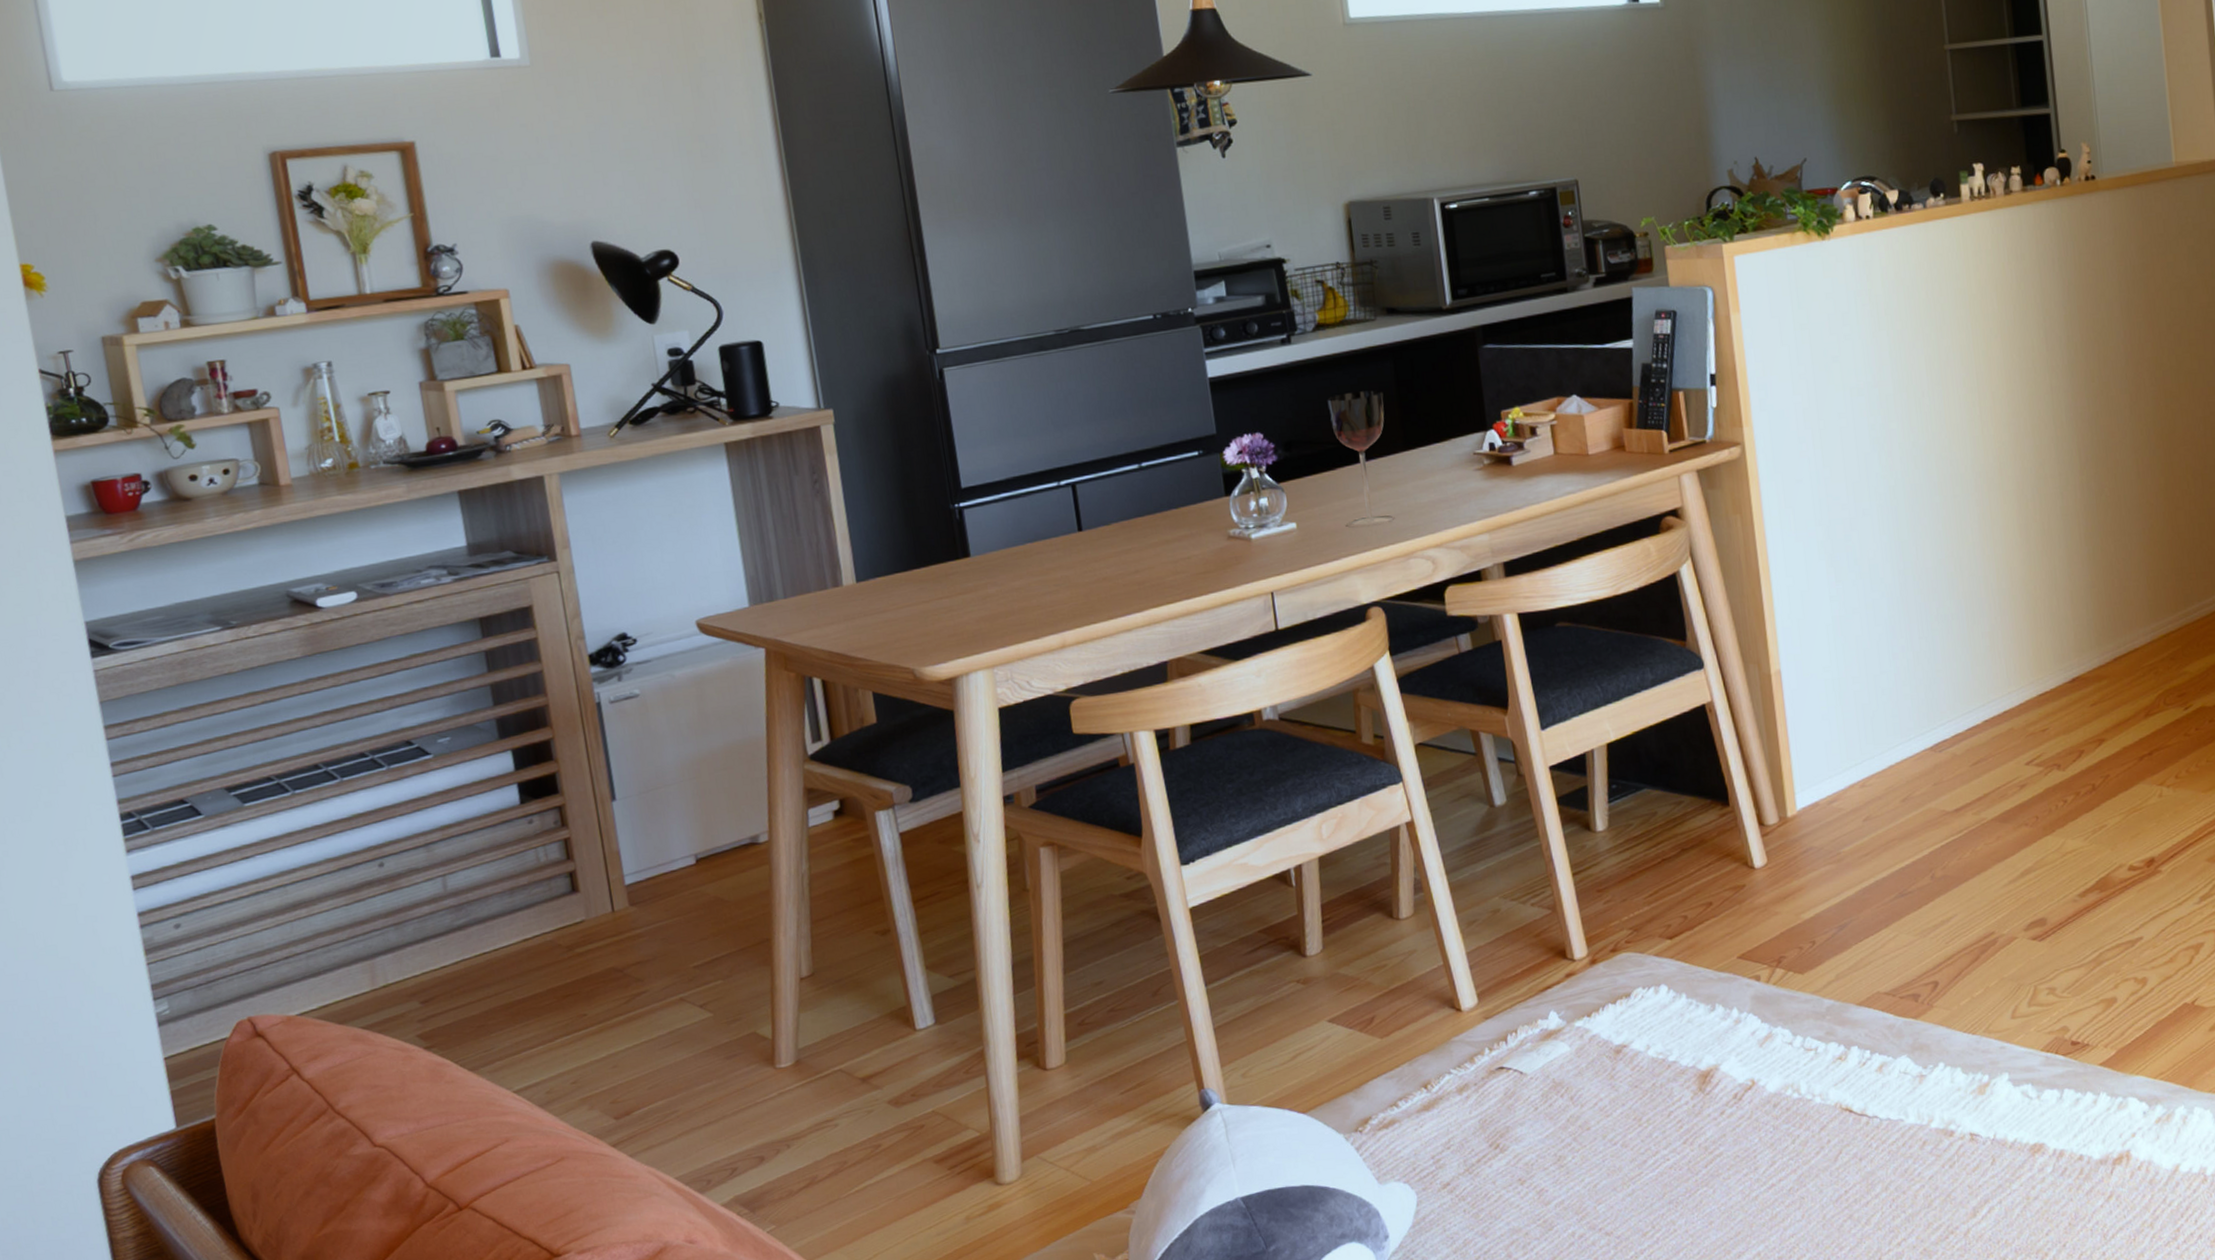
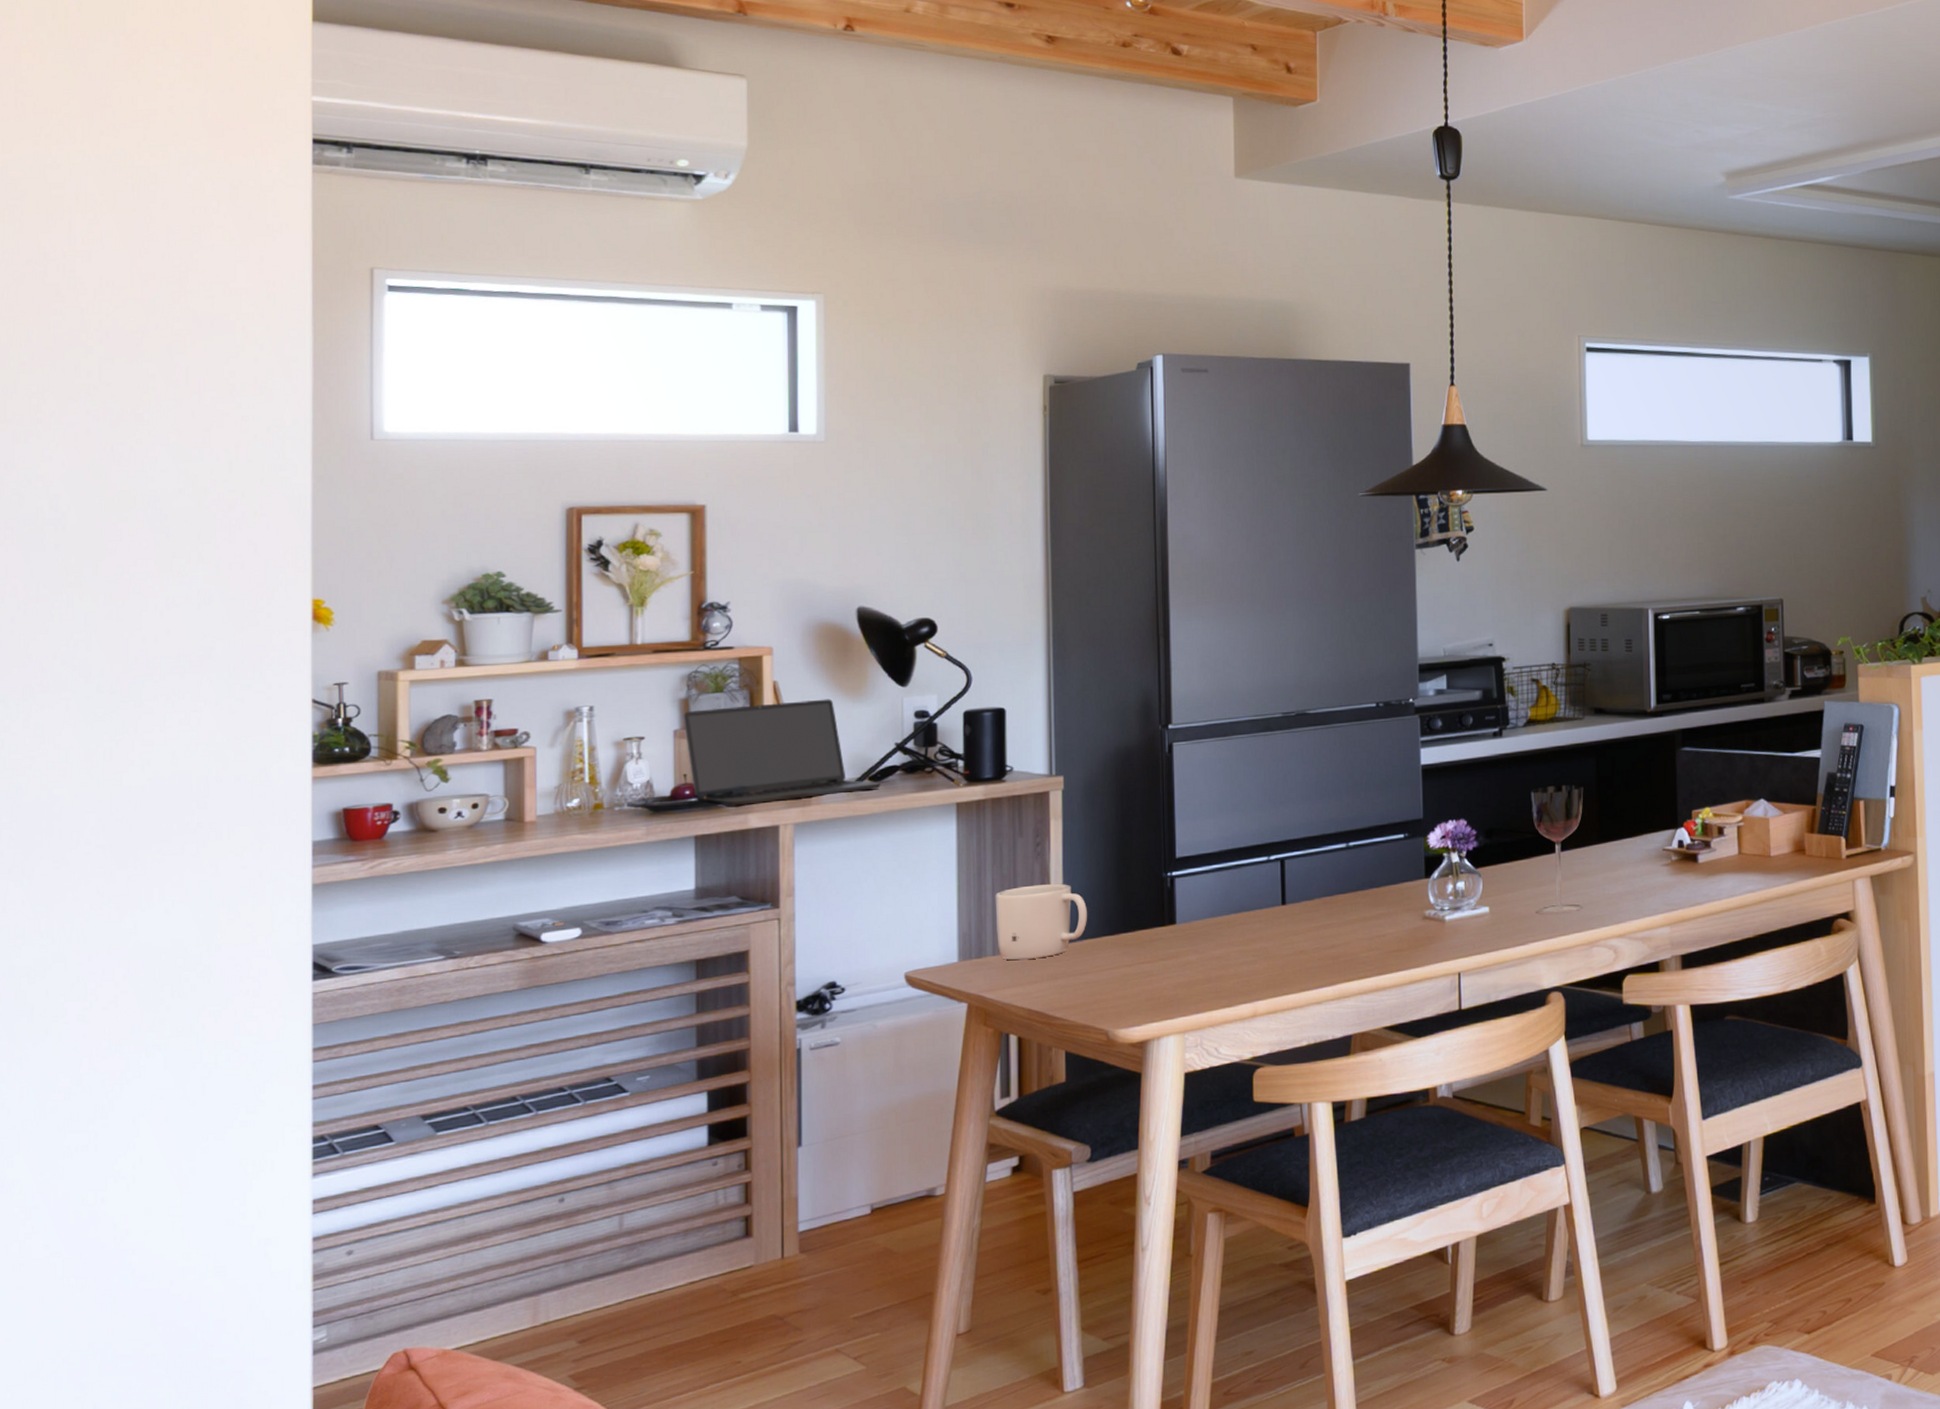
laptop: none [426,340,643,459] -> present [683,699,880,806]
mug: none [778,521,878,603] -> present [995,883,1088,961]

